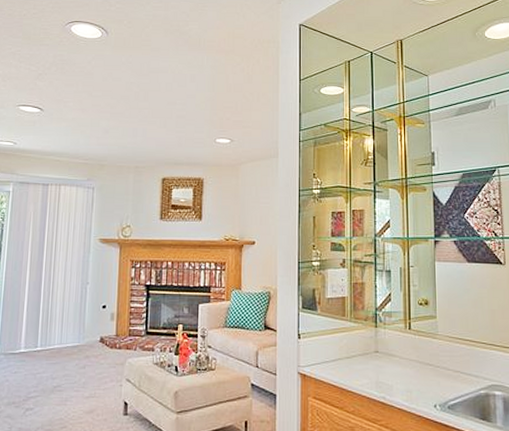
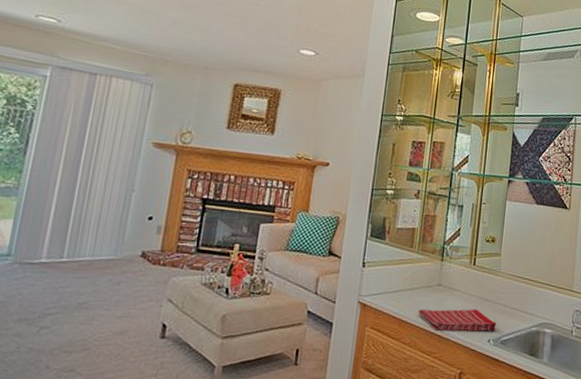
dish towel: none [359,374,442,398] -> present [418,309,497,332]

